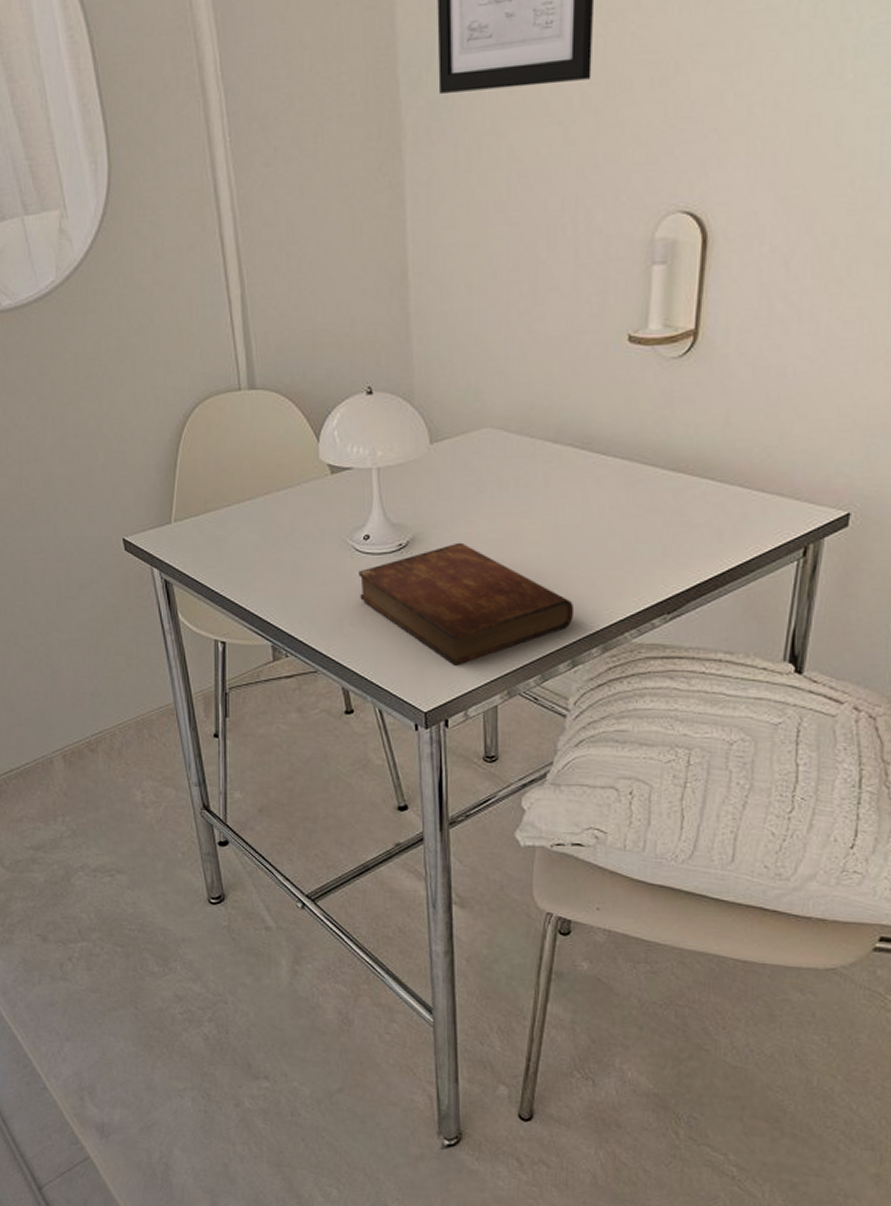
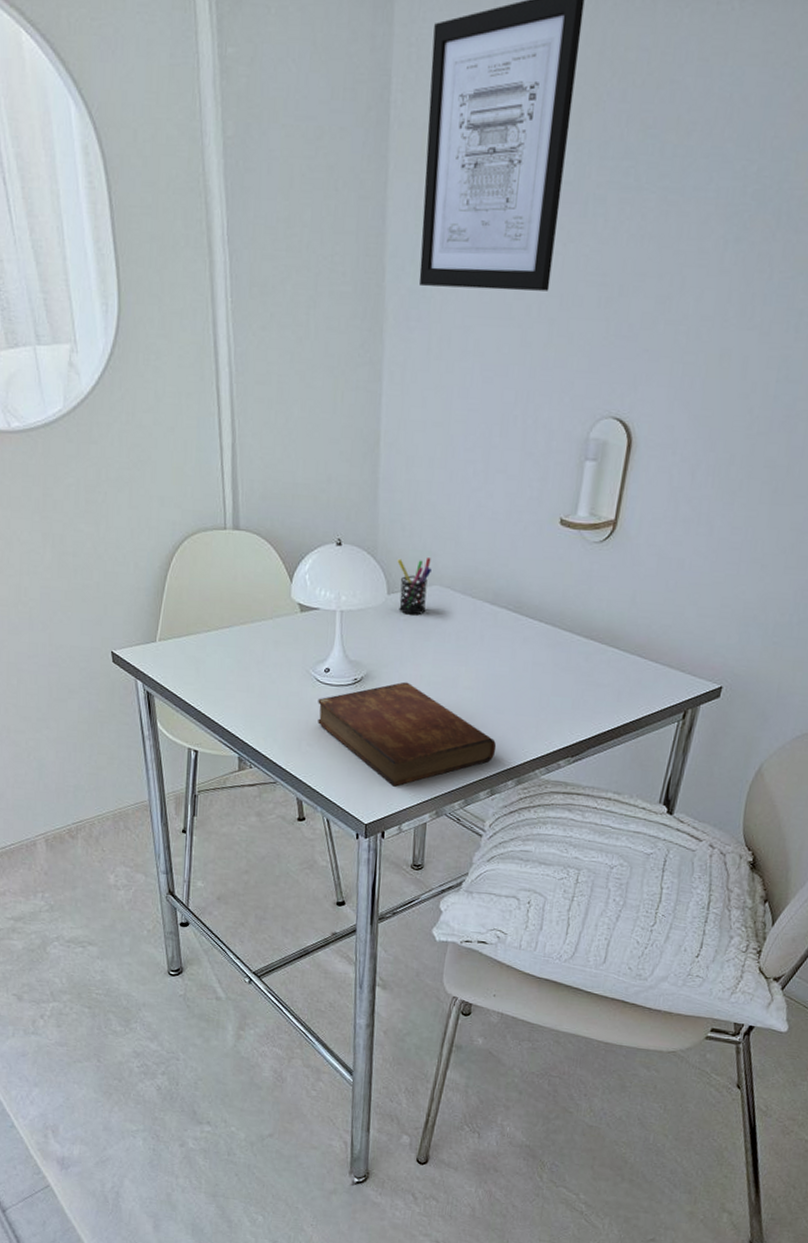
pen holder: none [439,397,479,465] -> present [397,558,431,615]

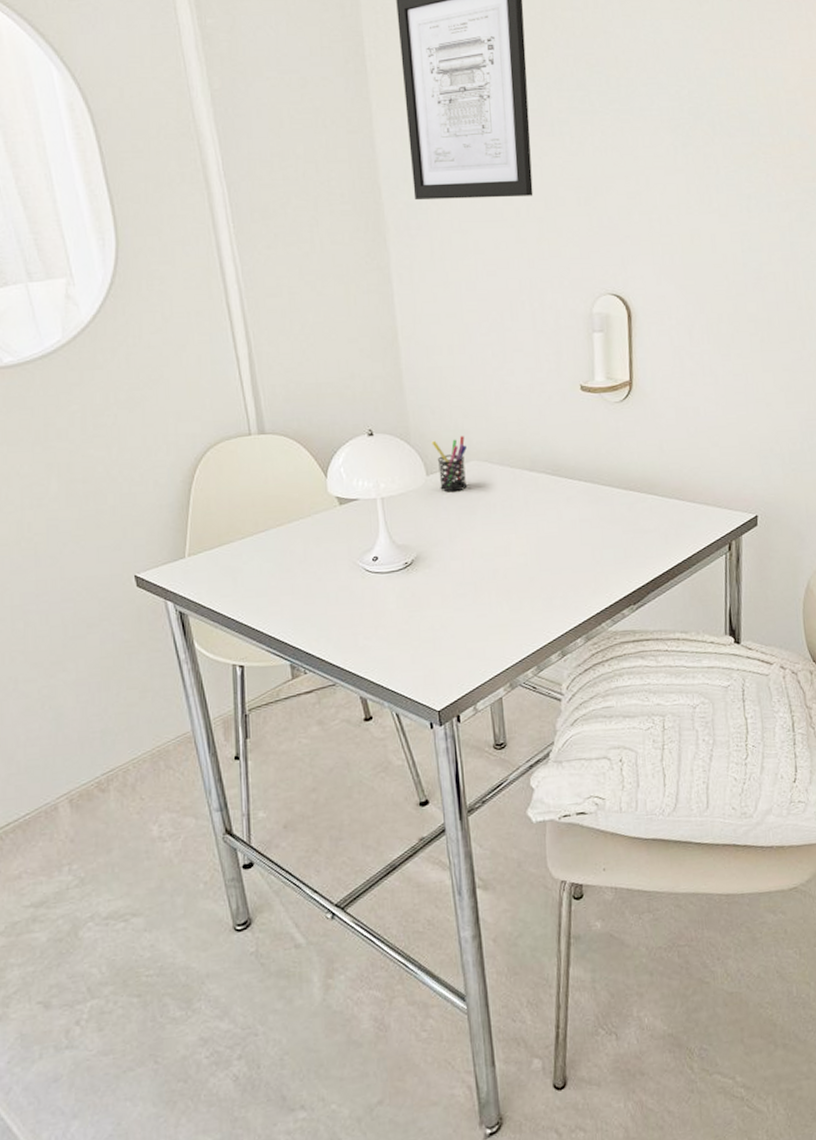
bible: present [318,681,497,787] -> none [370,557,560,666]

